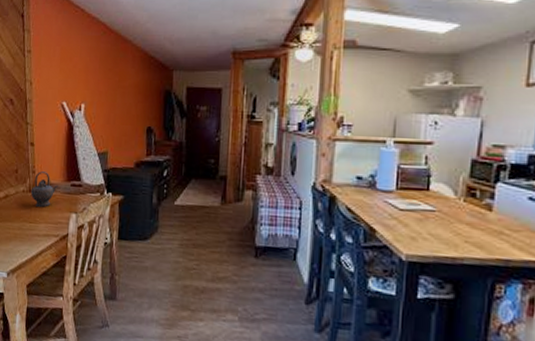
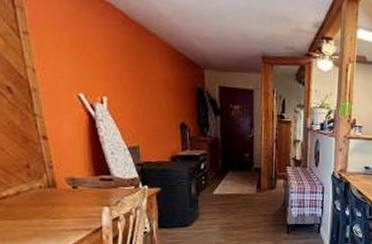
teapot: present [30,171,58,207] -> none [50,166,84,202]

